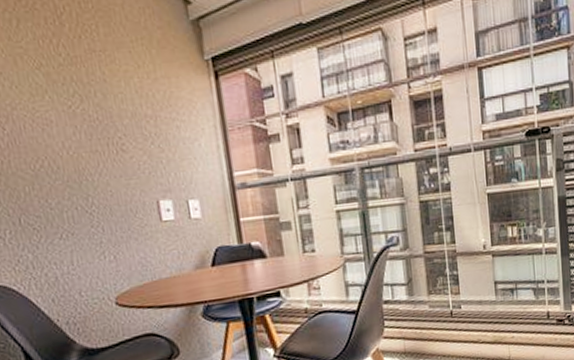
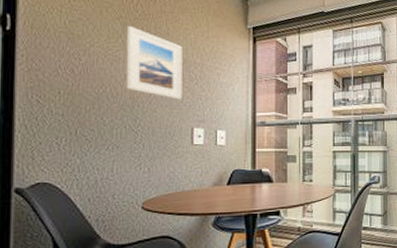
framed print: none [51,76,138,167] -> present [125,26,182,100]

